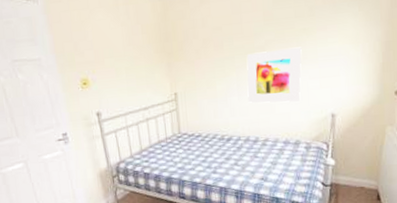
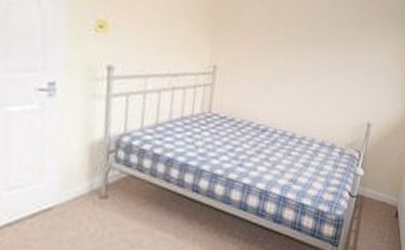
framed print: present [246,47,302,103] -> none [292,44,351,104]

